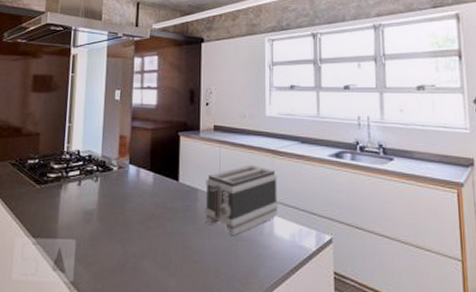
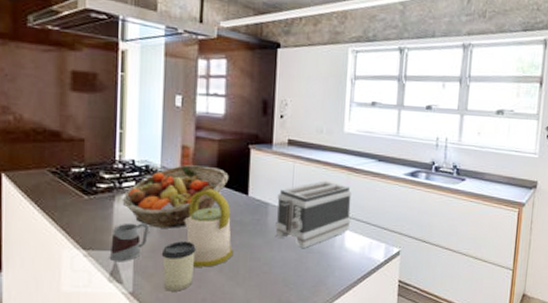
mug: none [54,210,90,250] -> present [109,223,149,262]
fruit basket: none [67,153,161,216] -> present [122,165,229,228]
cup: none [100,229,131,281] -> present [161,241,196,291]
kettle: none [120,176,166,256] -> present [184,189,234,267]

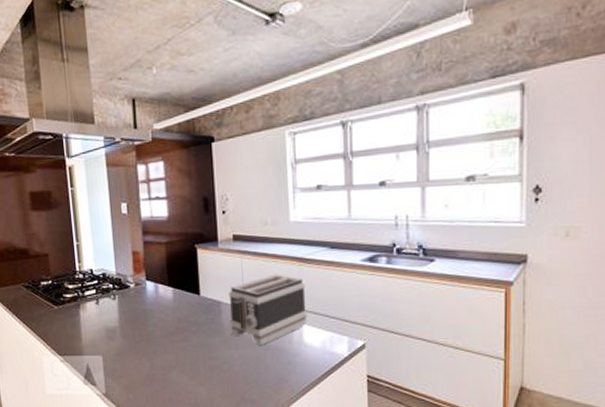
mug: present [109,223,149,262] -> none [81,328,113,366]
fruit basket: present [122,165,229,228] -> none [86,269,180,332]
cup: present [161,241,196,291] -> none [126,344,158,392]
kettle: present [184,189,234,267] -> none [142,291,193,368]

